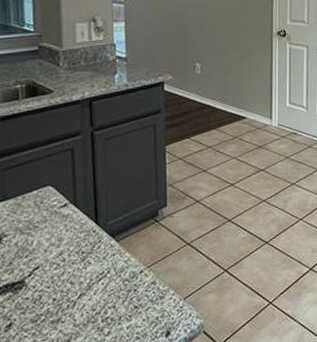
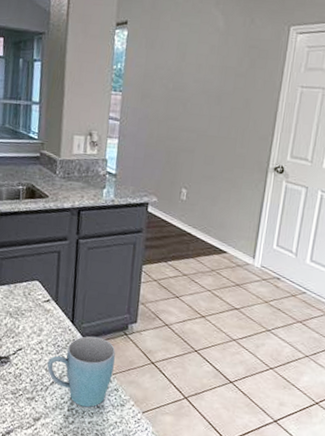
mug: none [72,231,148,312] -> present [47,335,116,408]

